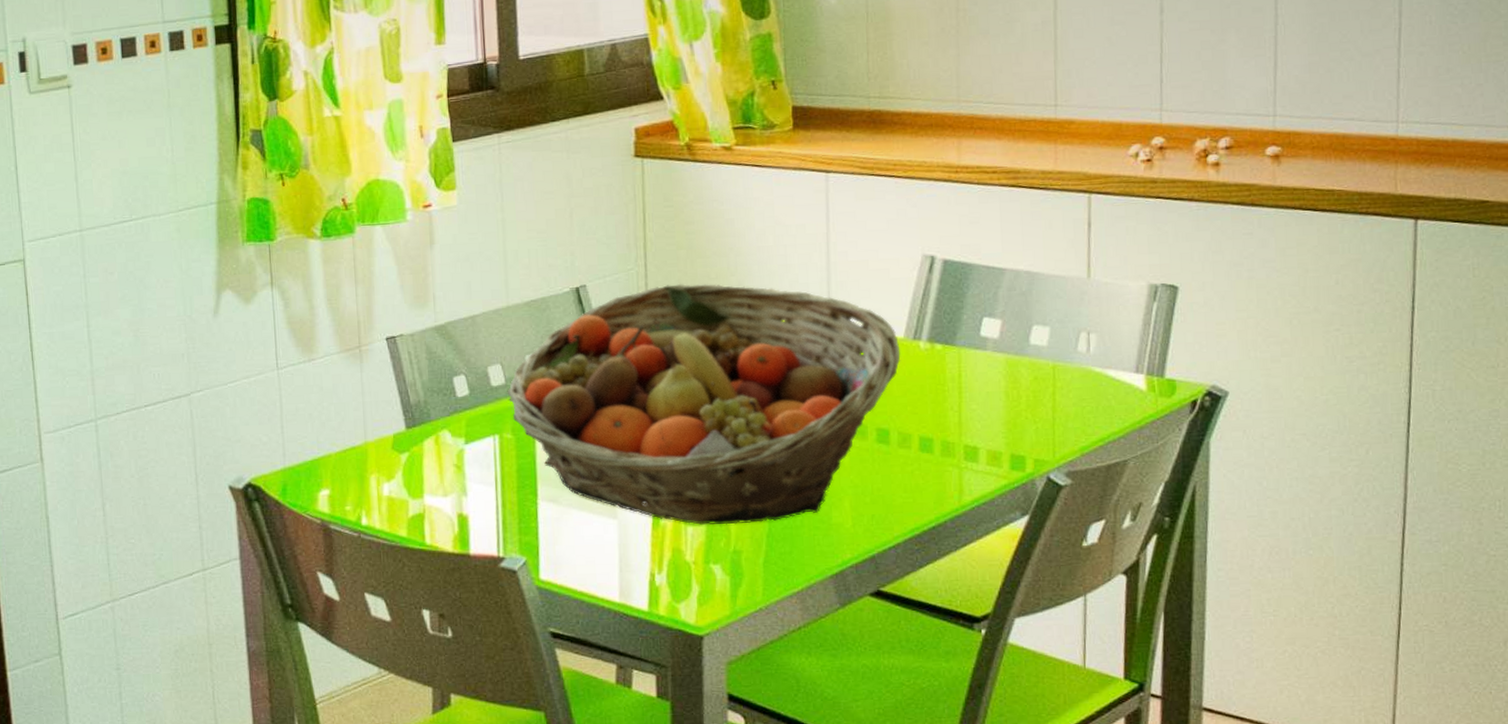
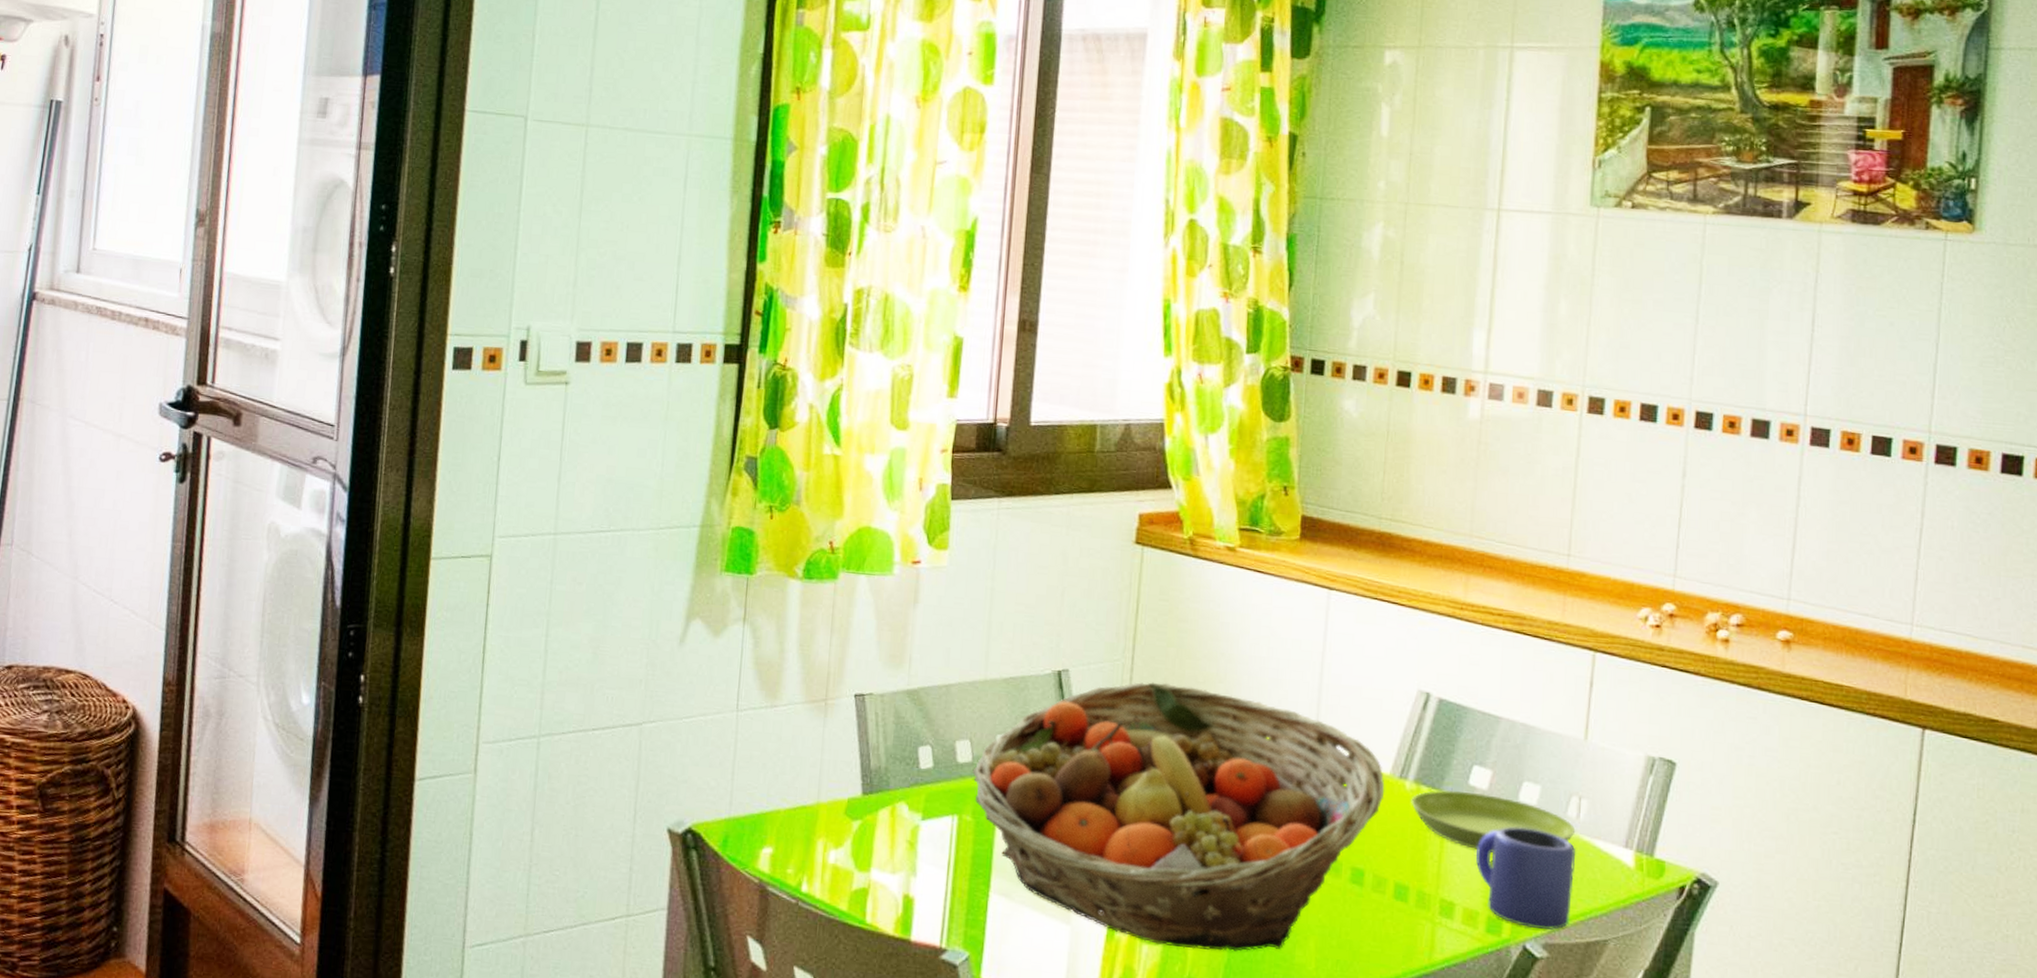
saucer: none [927,342,1087,396] -> present [1411,790,1576,853]
mug: none [994,368,1090,459] -> present [1476,827,1575,930]

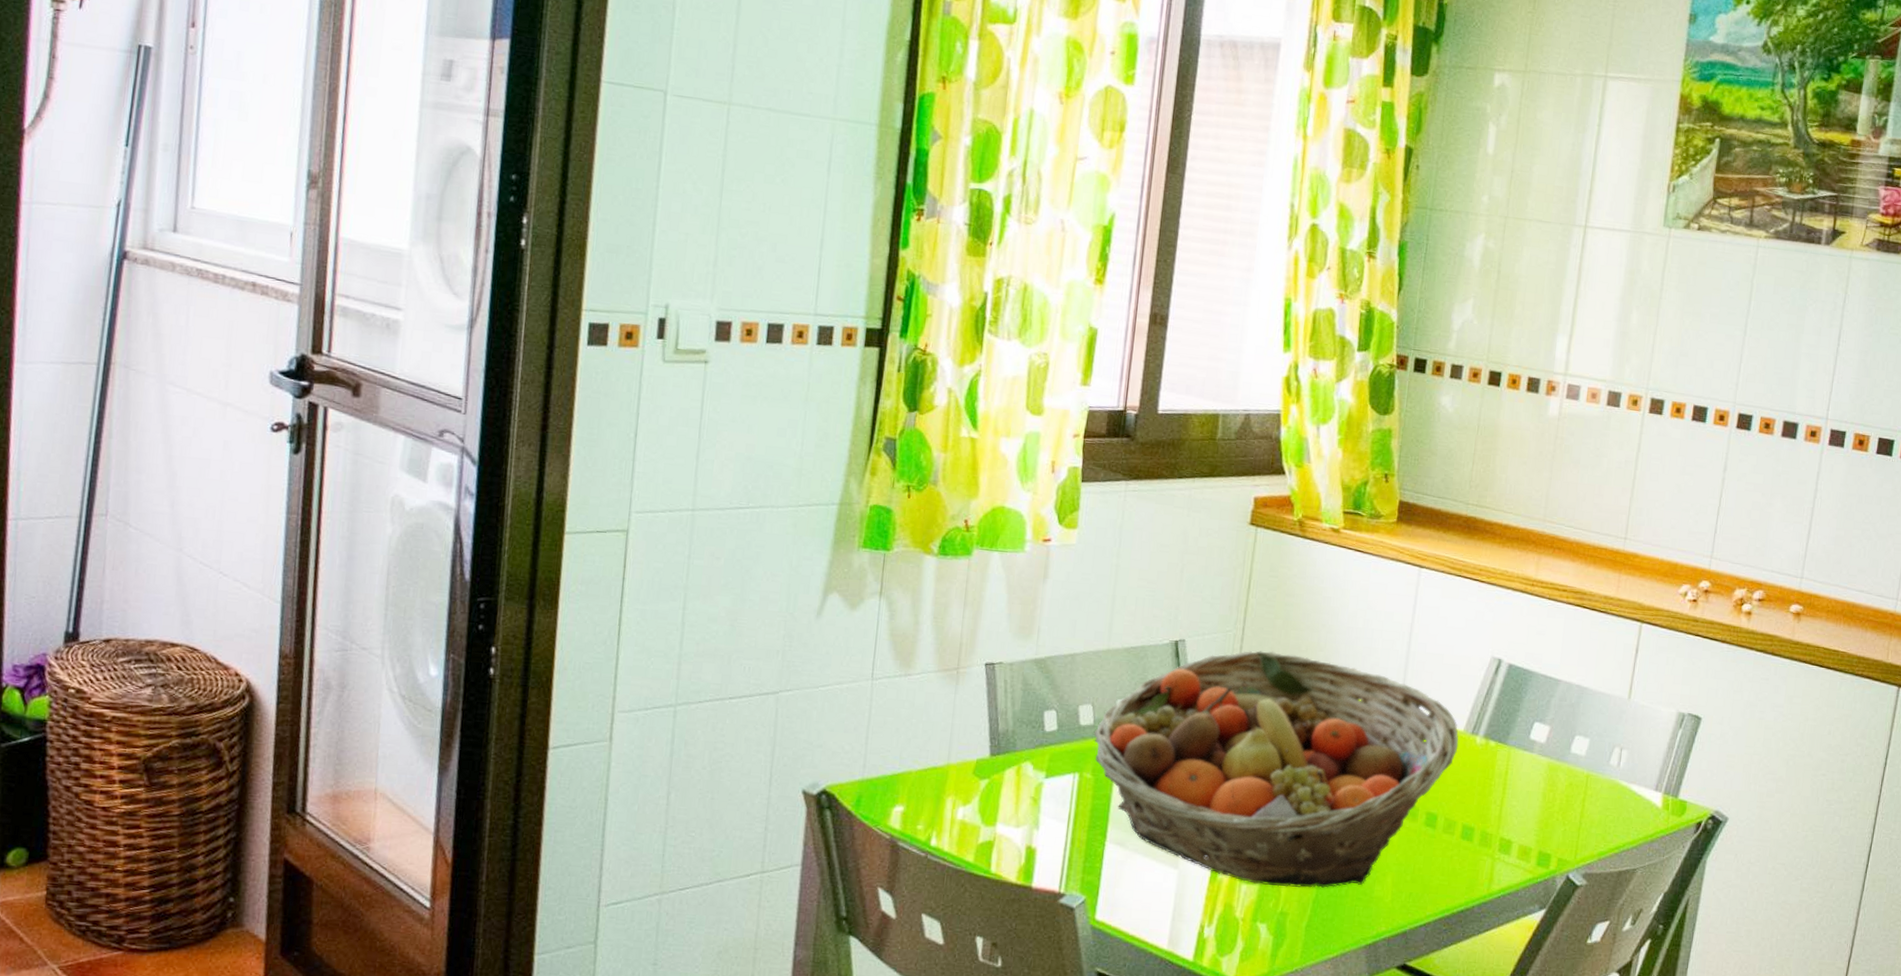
saucer: present [1411,790,1576,853] -> none [1480,743,1616,797]
mug: present [1476,827,1575,930] -> none [1532,774,1615,862]

